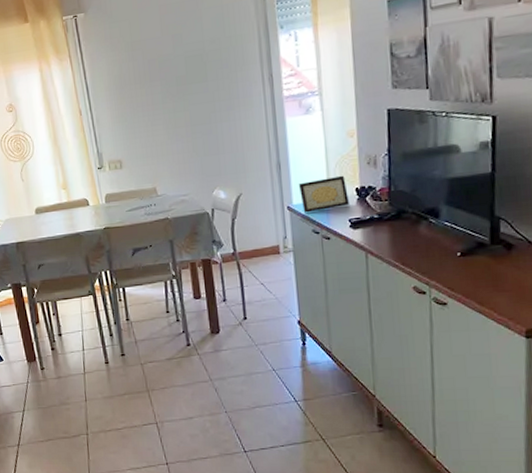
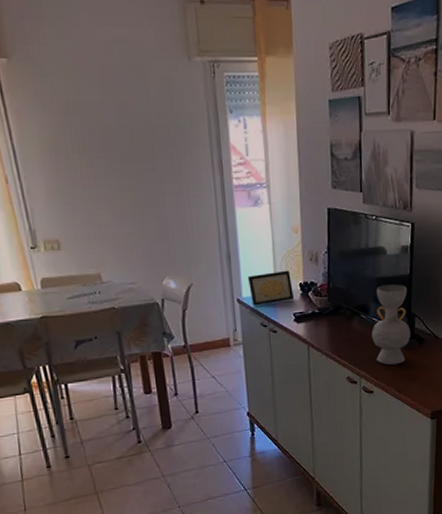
decorative vase: none [443,184,495,275] -> present [372,284,411,366]

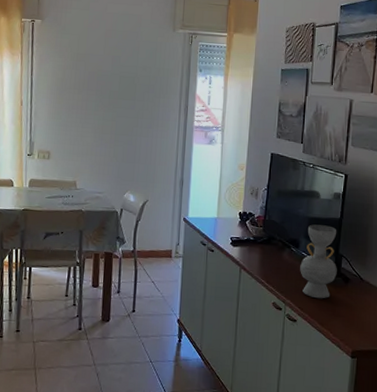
picture frame: present [247,270,295,306] -> none [195,199,234,227]

